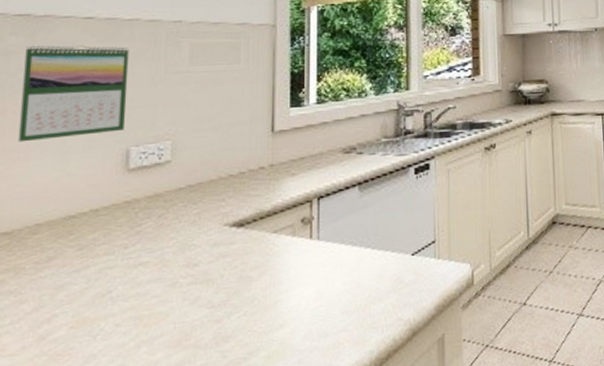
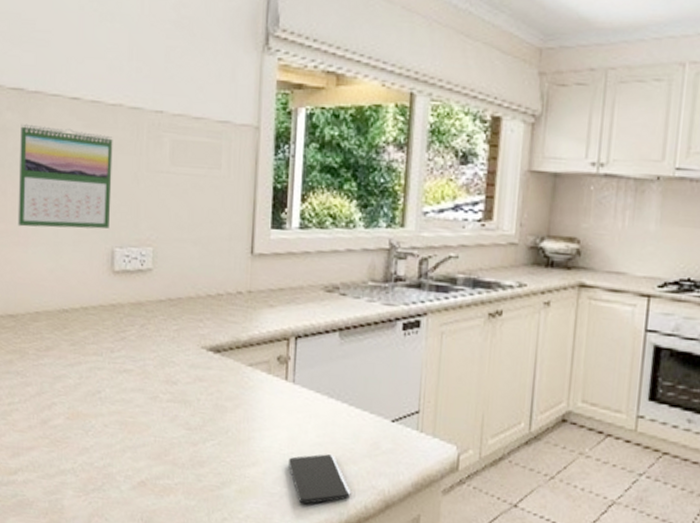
smartphone: none [316,298,380,353] -> present [288,454,351,505]

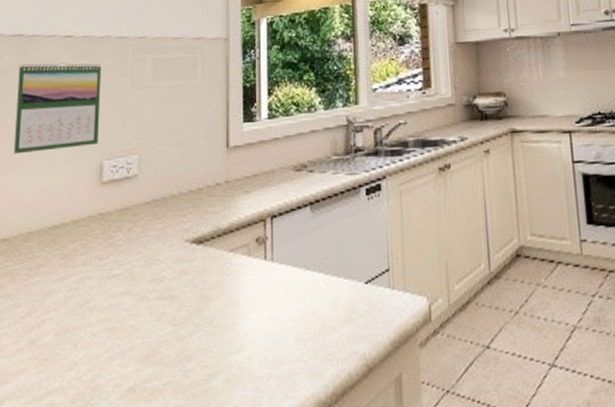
smartphone: present [288,454,351,505] -> none [272,326,335,383]

